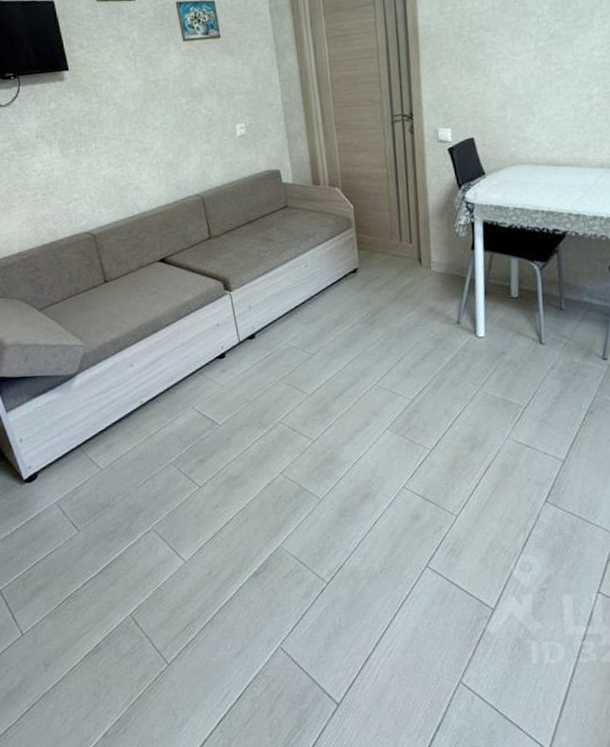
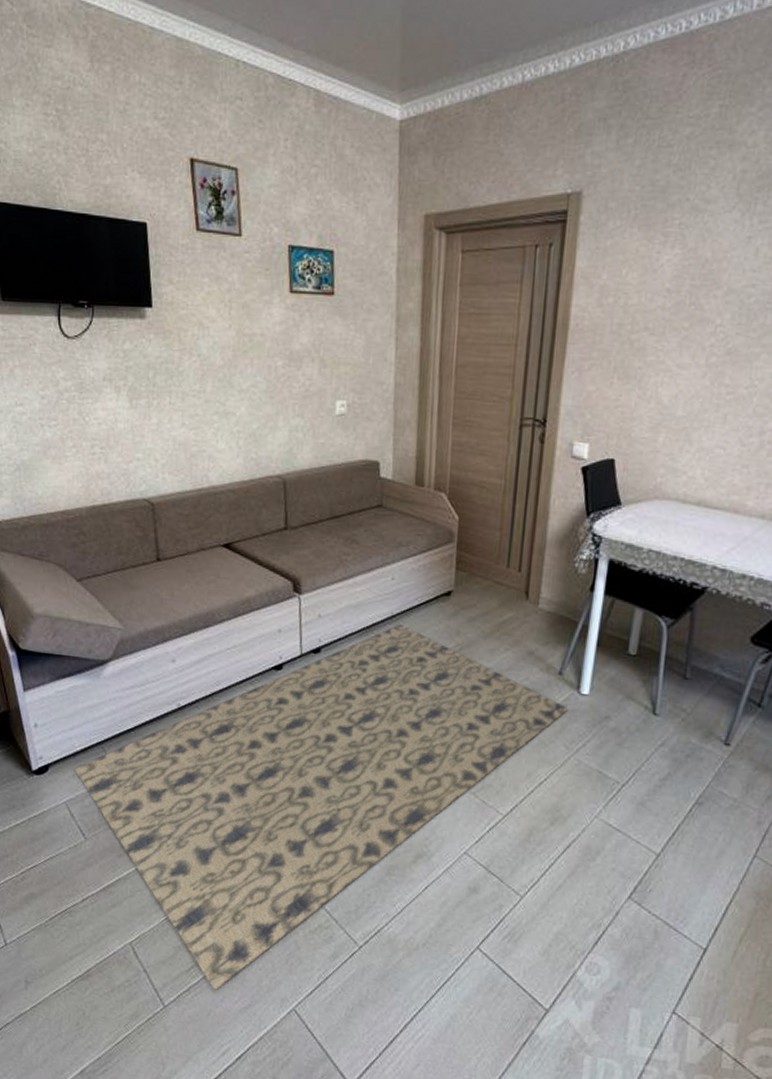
rug: none [60,303,470,641] -> present [75,624,569,989]

